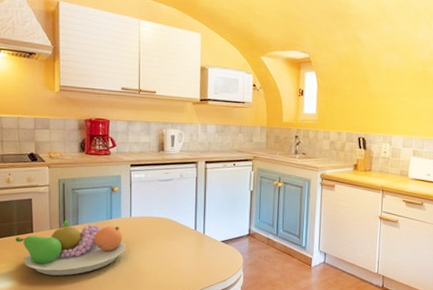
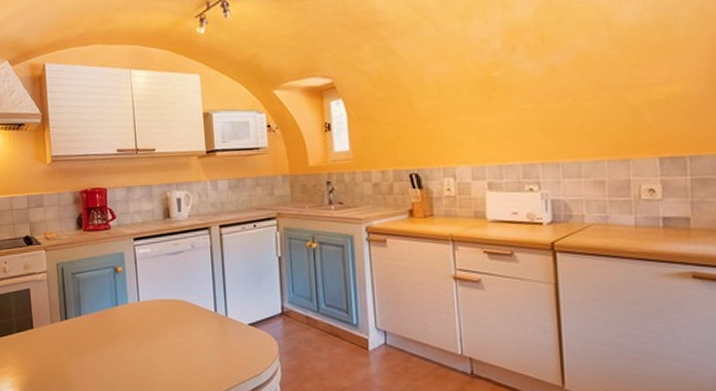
fruit bowl: present [15,220,126,276] -> none [15,310,137,379]

